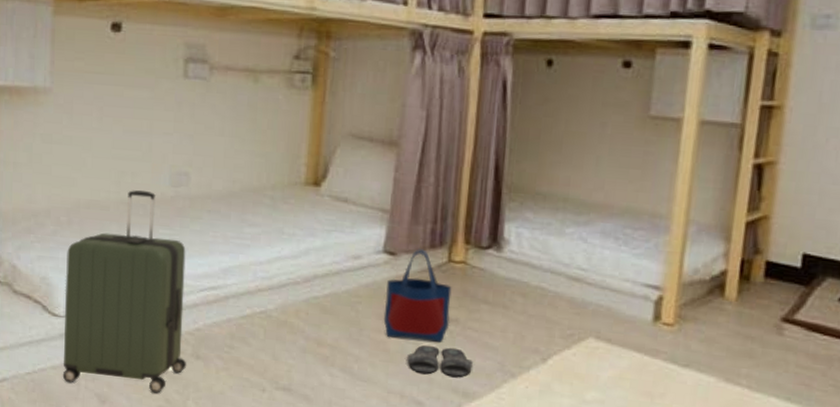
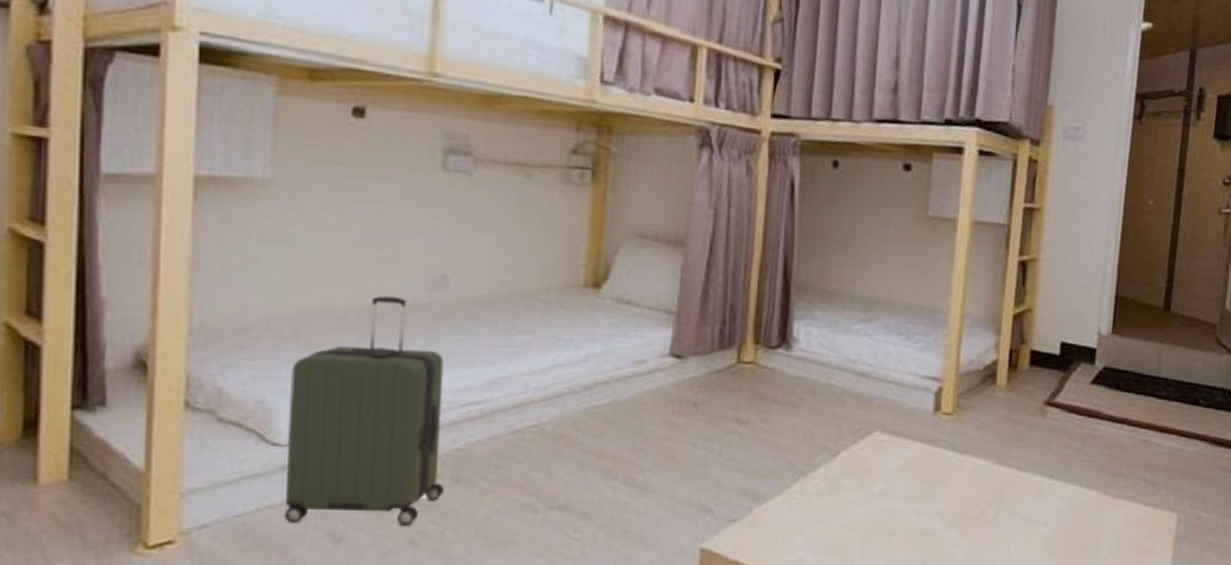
tote bag: present [383,249,452,342] -> none [670,351,741,446]
slippers: present [407,344,473,378] -> none [695,449,763,481]

